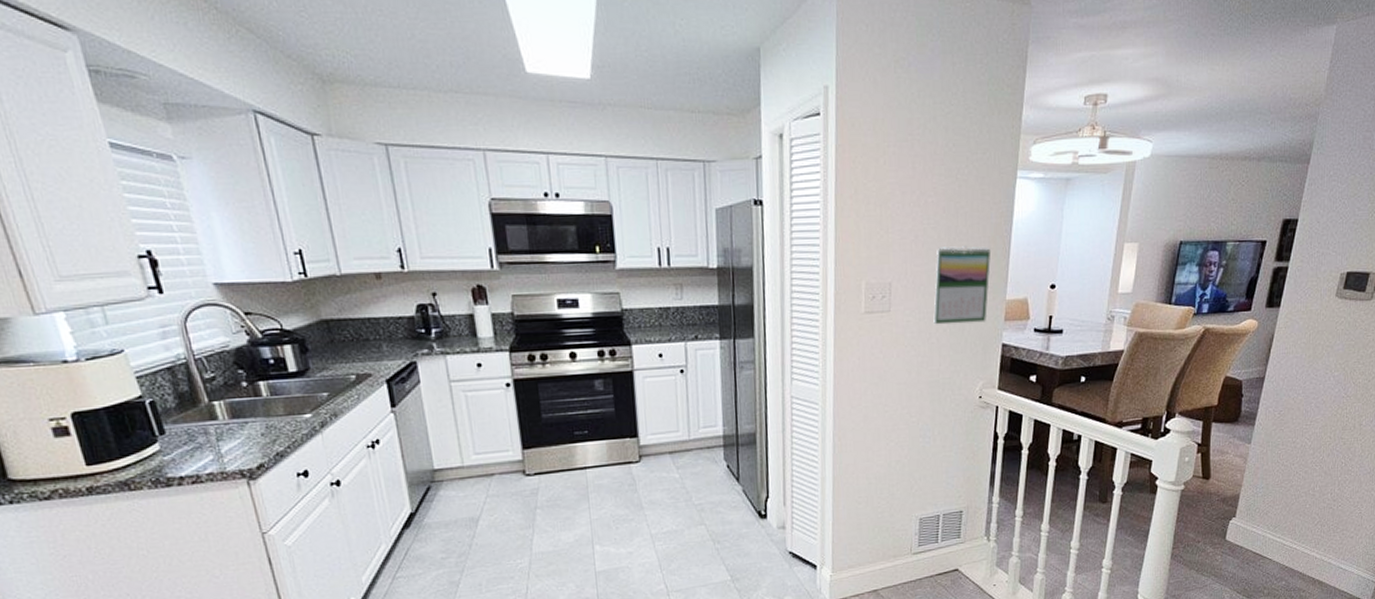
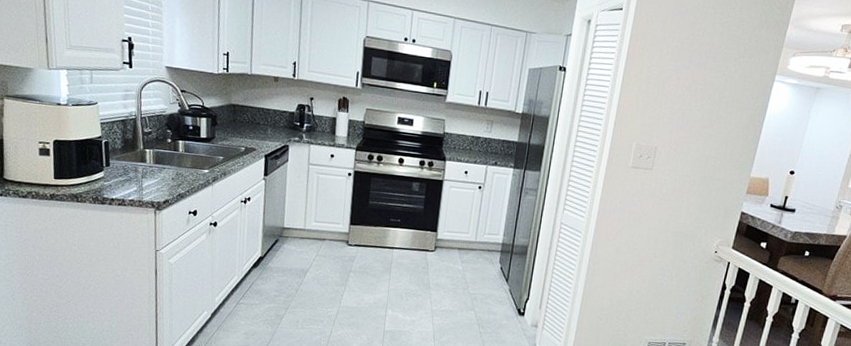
calendar: present [933,246,990,325] -> none [686,125,743,192]

